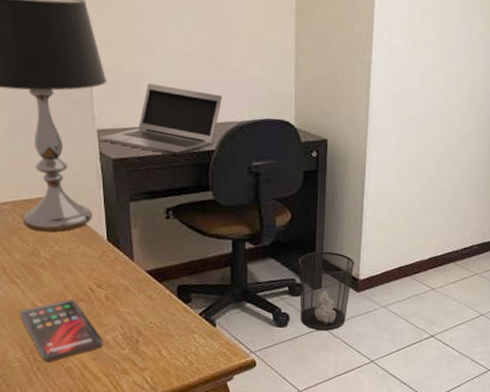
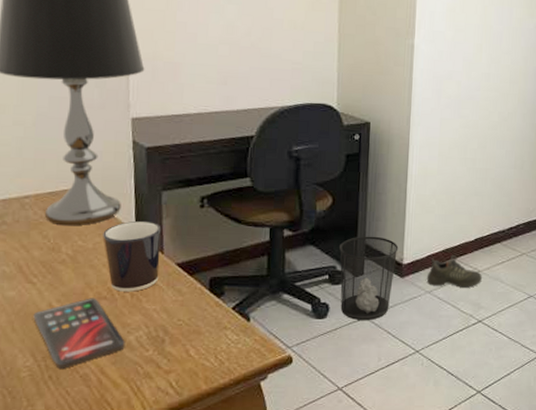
mug: none [77,229,131,296] -> present [103,220,161,292]
laptop: present [99,83,222,157] -> none [133,70,263,143]
shoe: none [381,273,435,304] -> present [426,255,482,288]

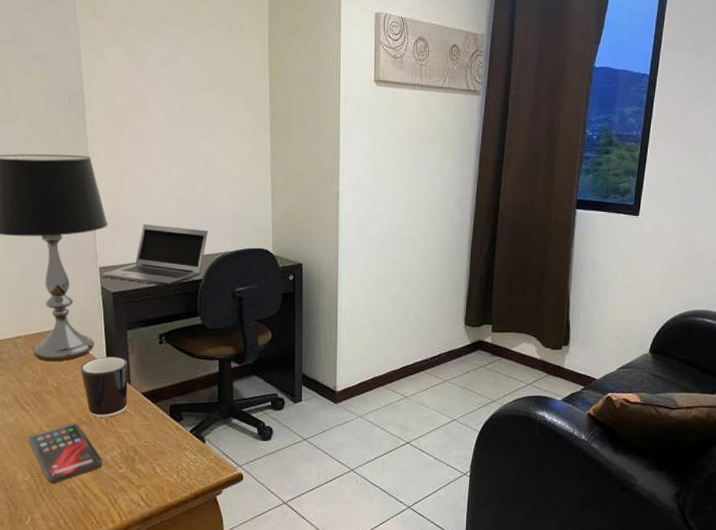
laptop: none [133,70,263,143] -> present [101,224,208,287]
waste bin: present [339,236,399,320] -> none [280,366,332,442]
shoe: present [426,255,482,288] -> none [358,383,408,412]

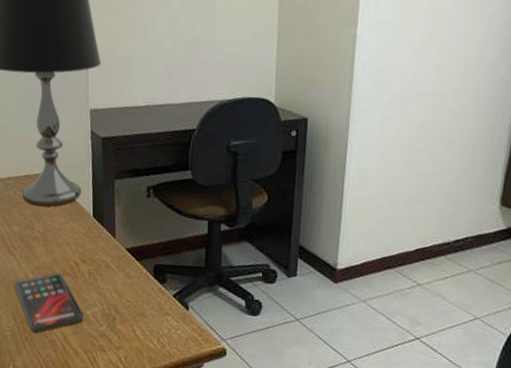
mug: present [81,356,128,418] -> none [66,205,114,271]
laptop: present [101,224,208,287] -> none [92,64,205,136]

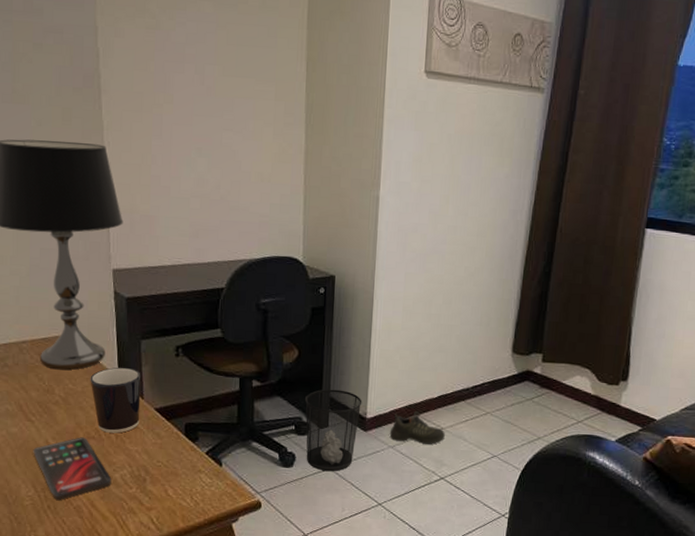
mug: none [66,205,114,271] -> present [90,367,141,433]
waste bin: none [273,236,333,323] -> present [305,389,362,471]
shoe: none [361,264,422,301] -> present [389,411,445,444]

